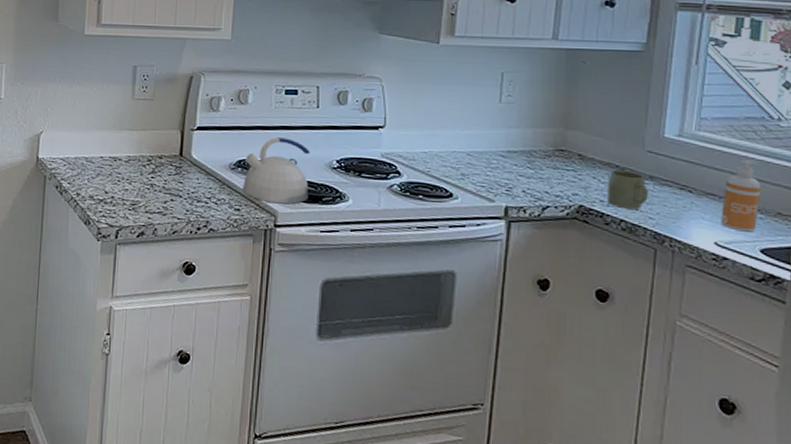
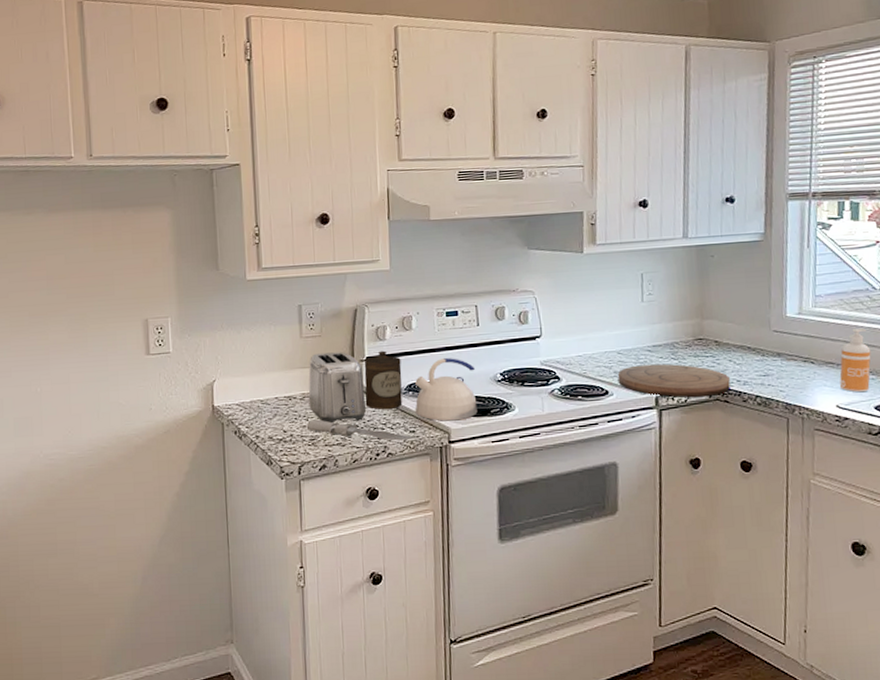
knife: none [130,184,242,218] -> present [307,419,418,441]
toaster: none [133,117,192,191] -> present [308,352,366,424]
canister: none [191,122,233,183] -> present [364,350,403,409]
cutting board: none [465,170,592,214] -> present [617,363,731,398]
mug: present [608,169,648,209] -> none [742,350,778,385]

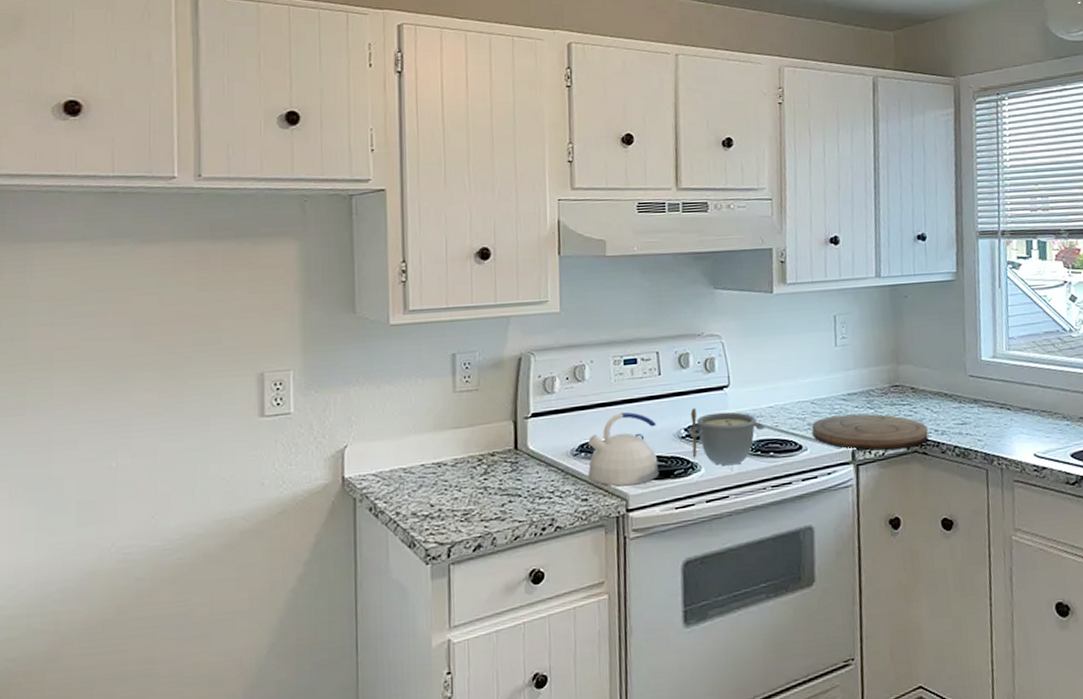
knife: present [307,419,418,441] -> none [460,489,591,512]
toaster: present [308,352,366,424] -> none [461,408,530,494]
canister: present [364,350,403,409] -> none [528,405,573,475]
cooking pot: none [503,356,574,407] -> present [687,408,765,466]
soap dispenser: present [839,328,871,393] -> none [1035,372,1065,440]

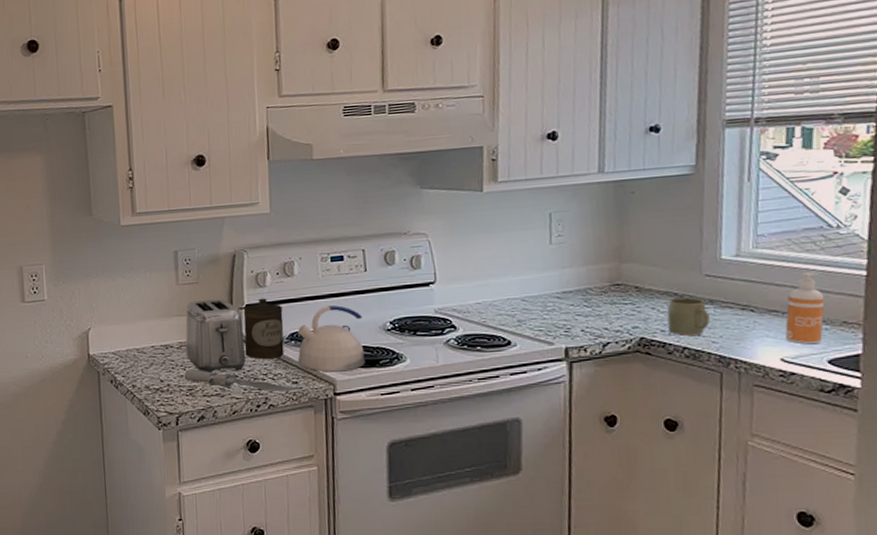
knife: none [460,489,591,512] -> present [185,369,301,392]
toaster: none [461,408,530,494] -> present [185,299,245,374]
canister: none [528,405,573,475] -> present [243,298,284,359]
cooking pot: present [687,408,765,466] -> none [393,303,473,358]
cutting board: present [811,413,929,451] -> none [521,311,653,349]
mug: none [939,397,975,435] -> present [667,297,710,336]
soap dispenser: none [1035,372,1065,440] -> present [785,272,825,345]

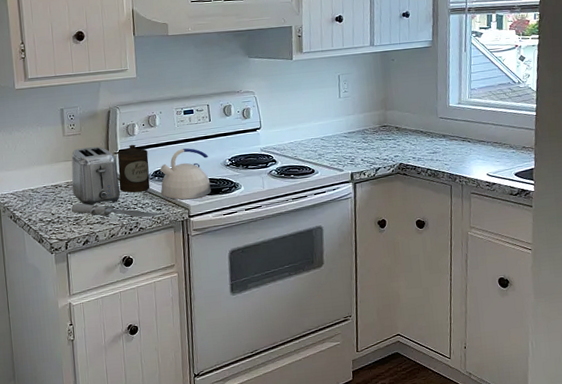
mug: present [667,297,710,336] -> none [416,133,443,161]
soap dispenser: present [785,272,825,345] -> none [489,113,512,164]

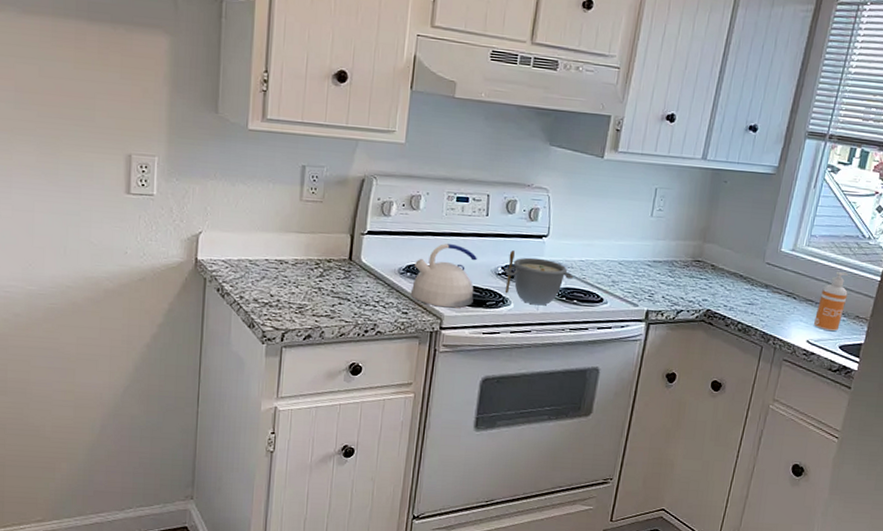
toaster: present [71,146,120,206] -> none [300,219,362,295]
knife: present [72,203,164,218] -> none [296,287,409,321]
canister: present [117,144,150,193] -> none [360,226,403,287]
cooking pot: none [231,145,288,185] -> present [504,250,574,306]
soap dispenser: none [489,113,512,164] -> present [814,272,848,332]

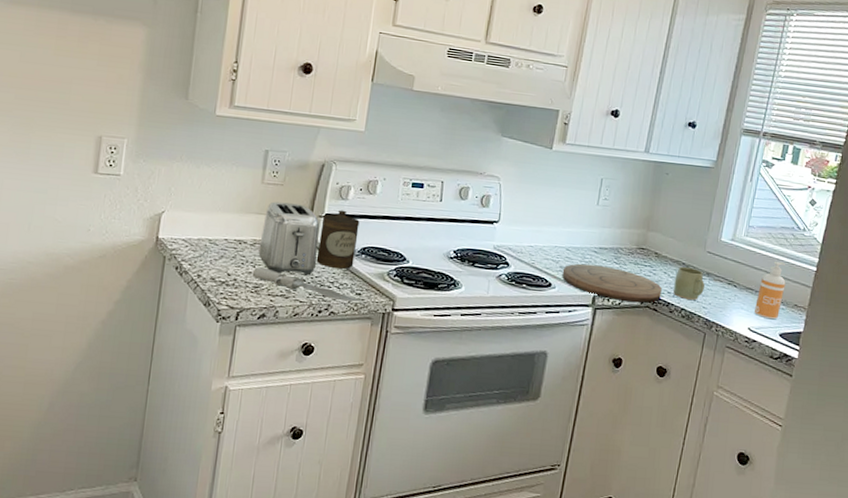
knife: none [296,287,409,321] -> present [253,267,363,302]
toaster: none [300,219,362,295] -> present [258,201,320,276]
canister: none [360,226,403,287] -> present [316,210,360,269]
kettle: present [410,243,478,308] -> none [364,227,431,290]
cooking pot: present [504,250,574,306] -> none [456,235,523,289]
cutting board: none [614,277,718,317] -> present [562,263,662,303]
mug: none [730,278,763,313] -> present [673,266,705,300]

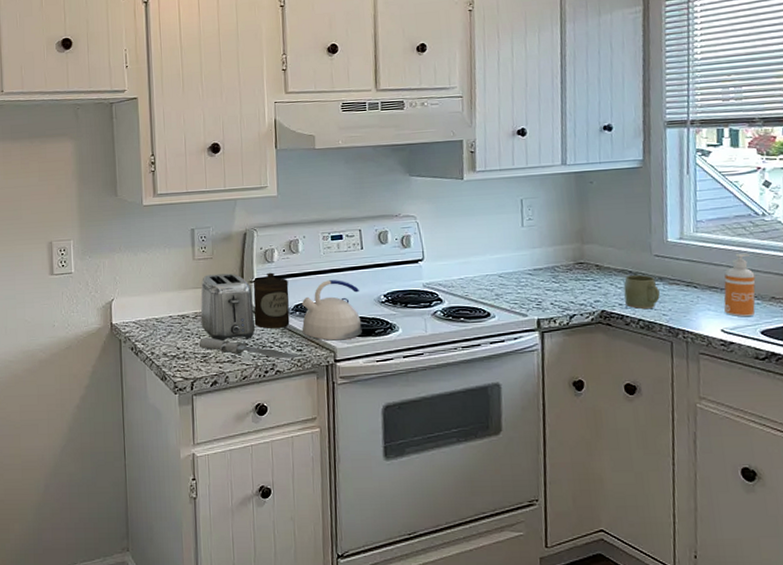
kettle: none [364,227,431,290] -> present [302,280,362,341]
cutting board: present [562,263,662,303] -> none [499,287,613,320]

